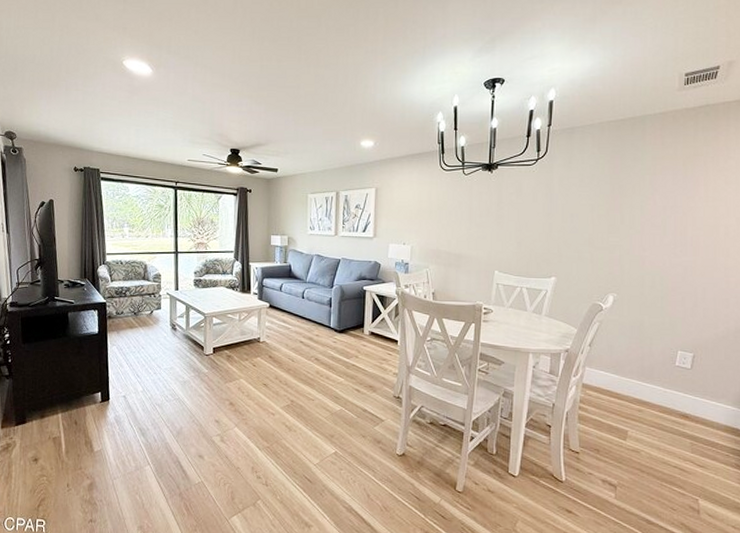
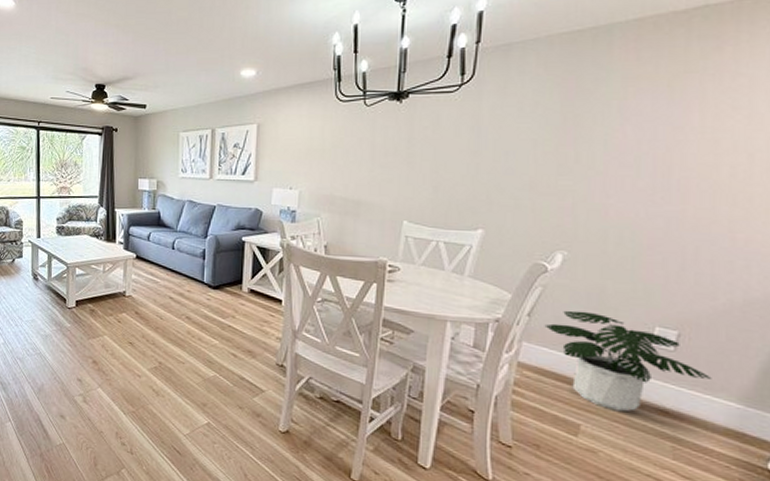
potted plant: none [601,340,716,419] -> present [544,310,712,412]

